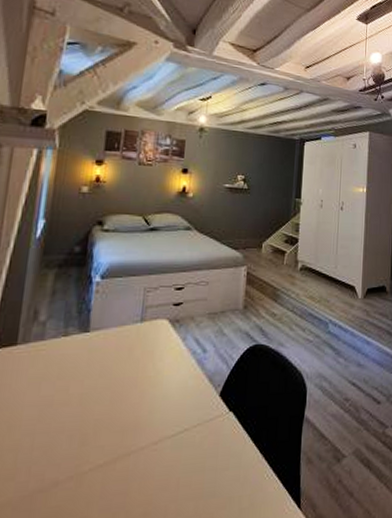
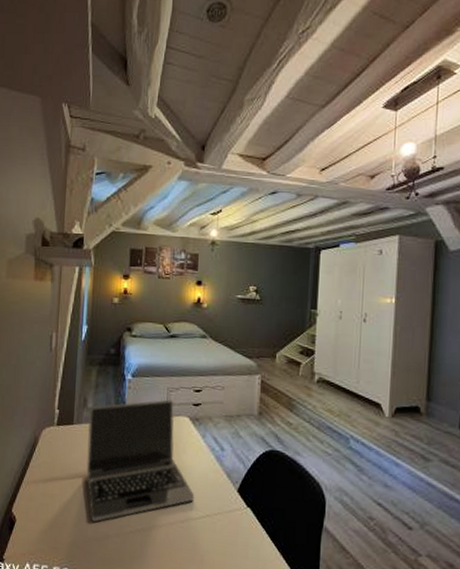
laptop: none [32,301,172,469] -> present [86,399,195,523]

